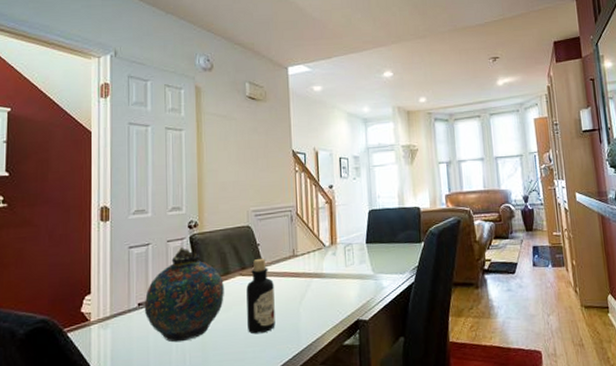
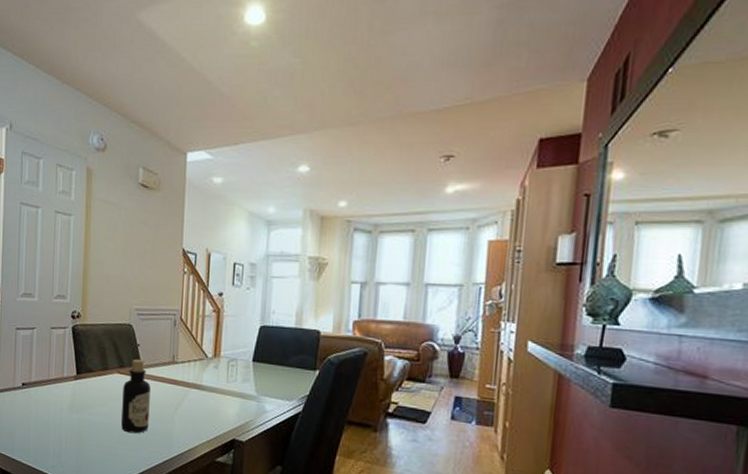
snuff bottle: present [144,246,224,343] -> none [27,335,102,427]

